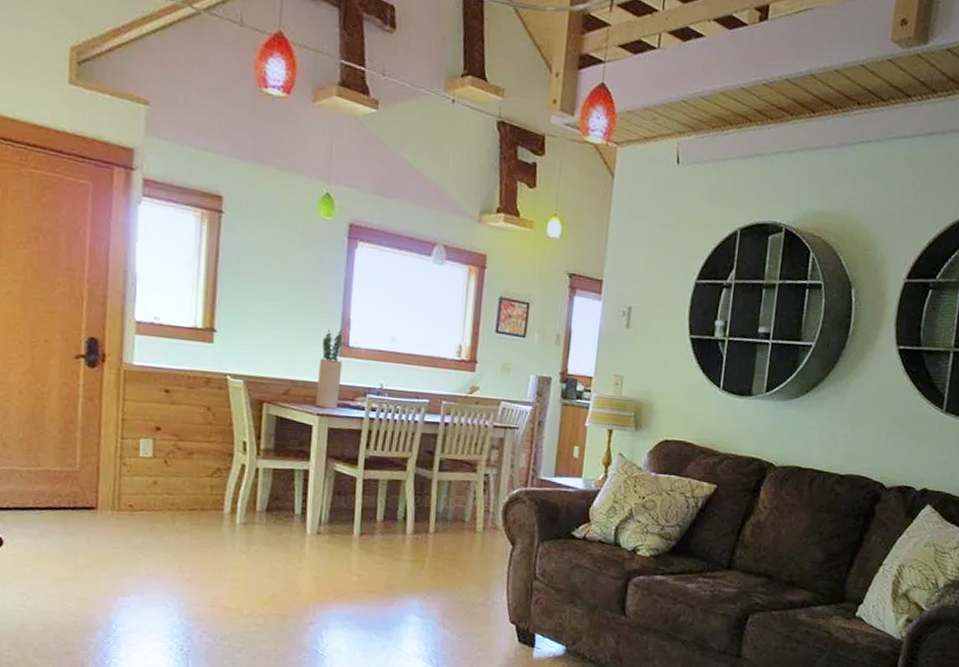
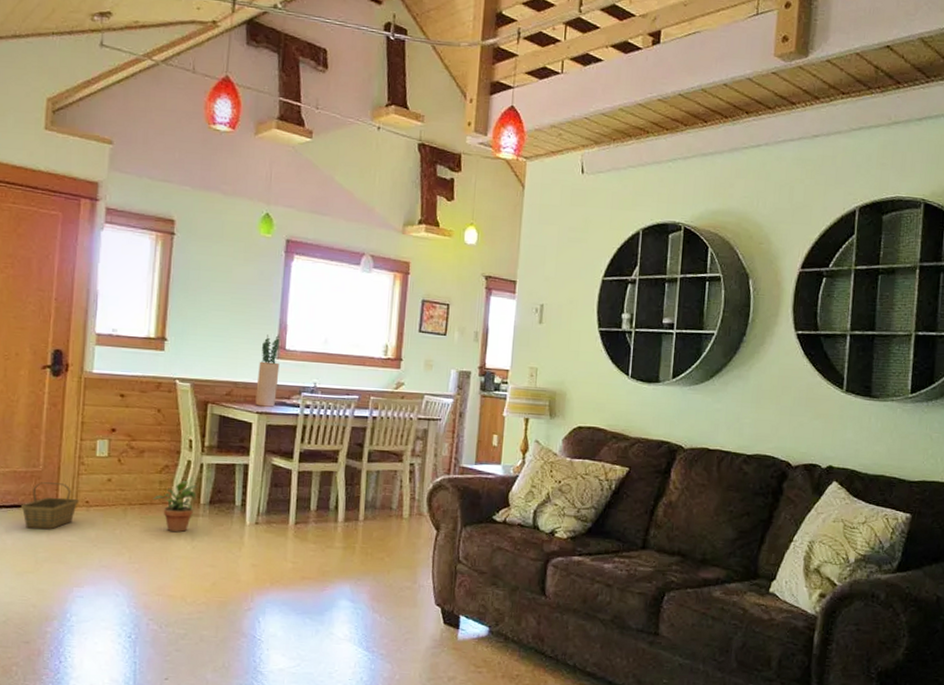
basket: none [57,483,121,535] -> present [21,482,79,530]
potted plant: none [204,486,254,541] -> present [153,481,198,533]

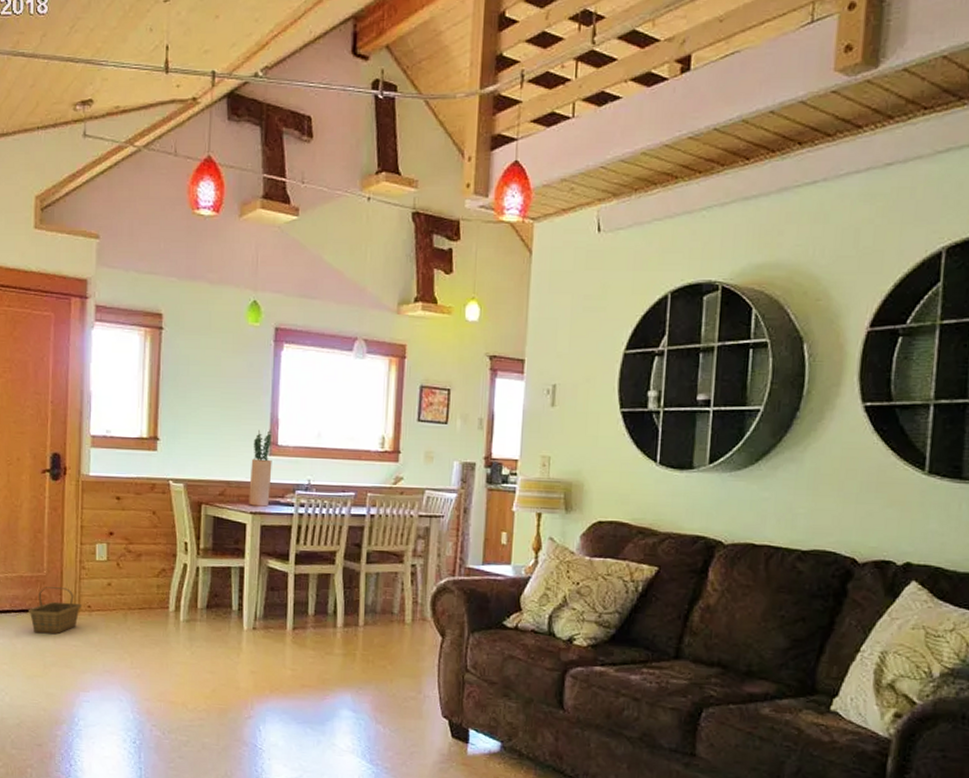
potted plant: present [153,481,198,533] -> none [151,584,195,638]

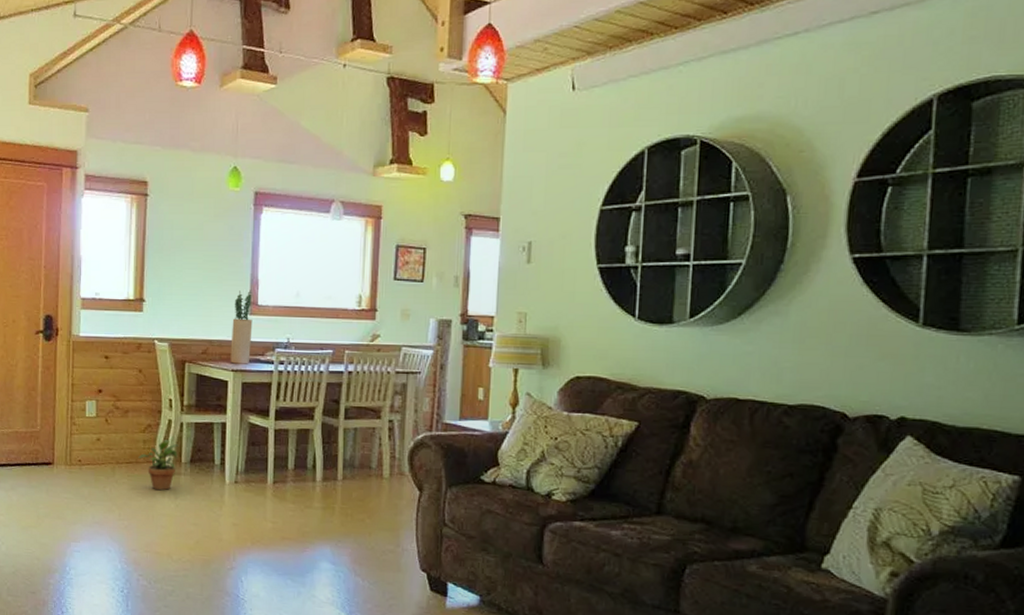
basket: present [29,587,81,635] -> none [23,442,72,487]
potted plant: none [151,584,195,638] -> present [138,440,179,491]

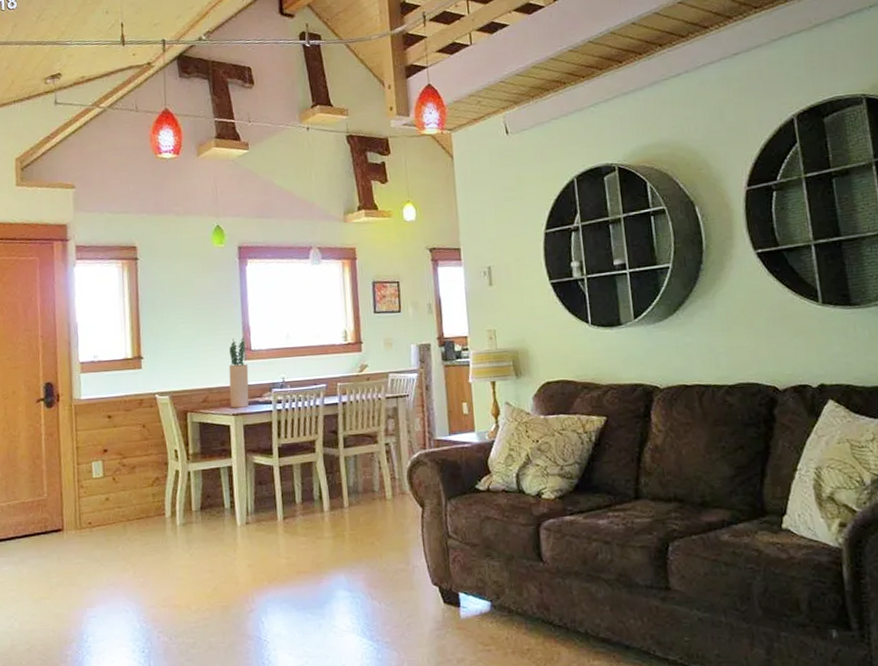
potted plant: present [138,440,179,491] -> none [148,490,188,543]

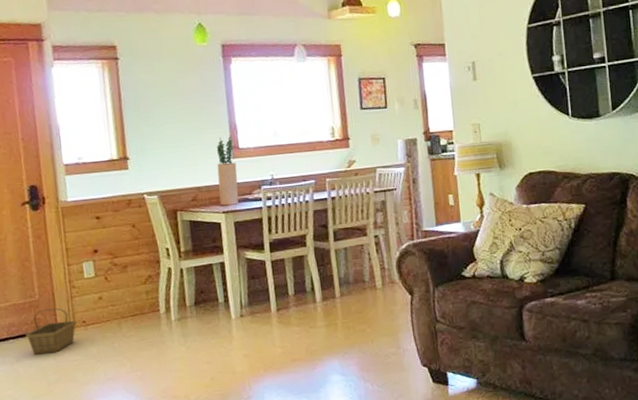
basket: none [32,508,82,556] -> present [26,308,77,355]

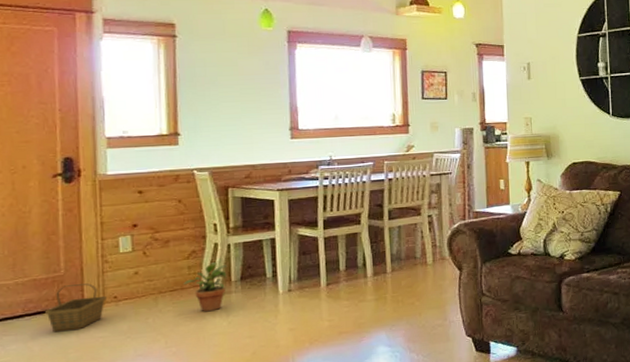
potted plant: none [143,287,182,337] -> present [183,262,228,312]
vase: present [216,135,239,206] -> none [274,116,295,184]

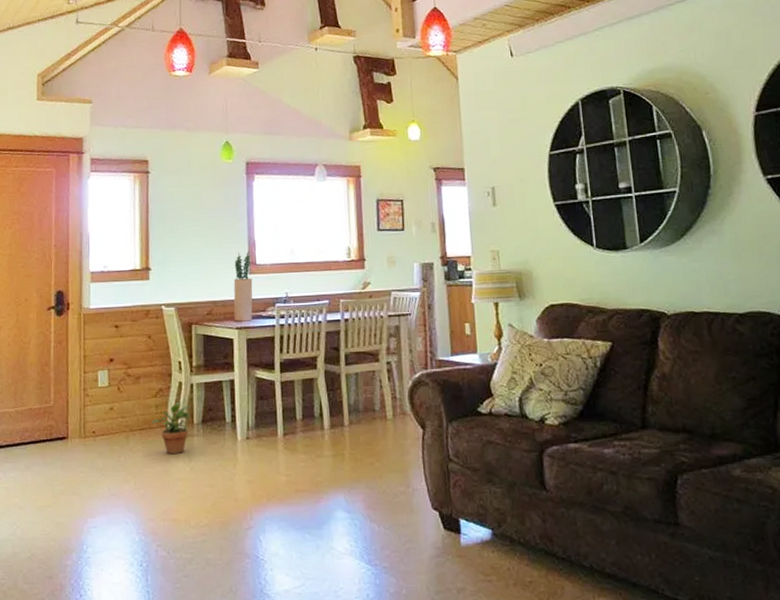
basket: present [45,283,107,332] -> none [38,416,86,463]
vase: none [274,116,295,184] -> present [233,250,253,322]

